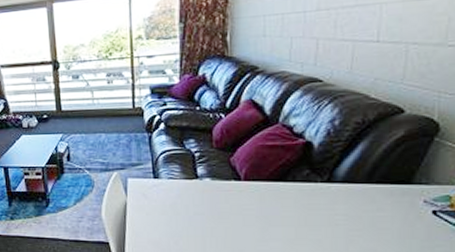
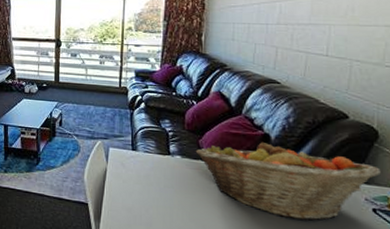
fruit basket: none [227,151,442,233] -> present [195,141,381,221]

